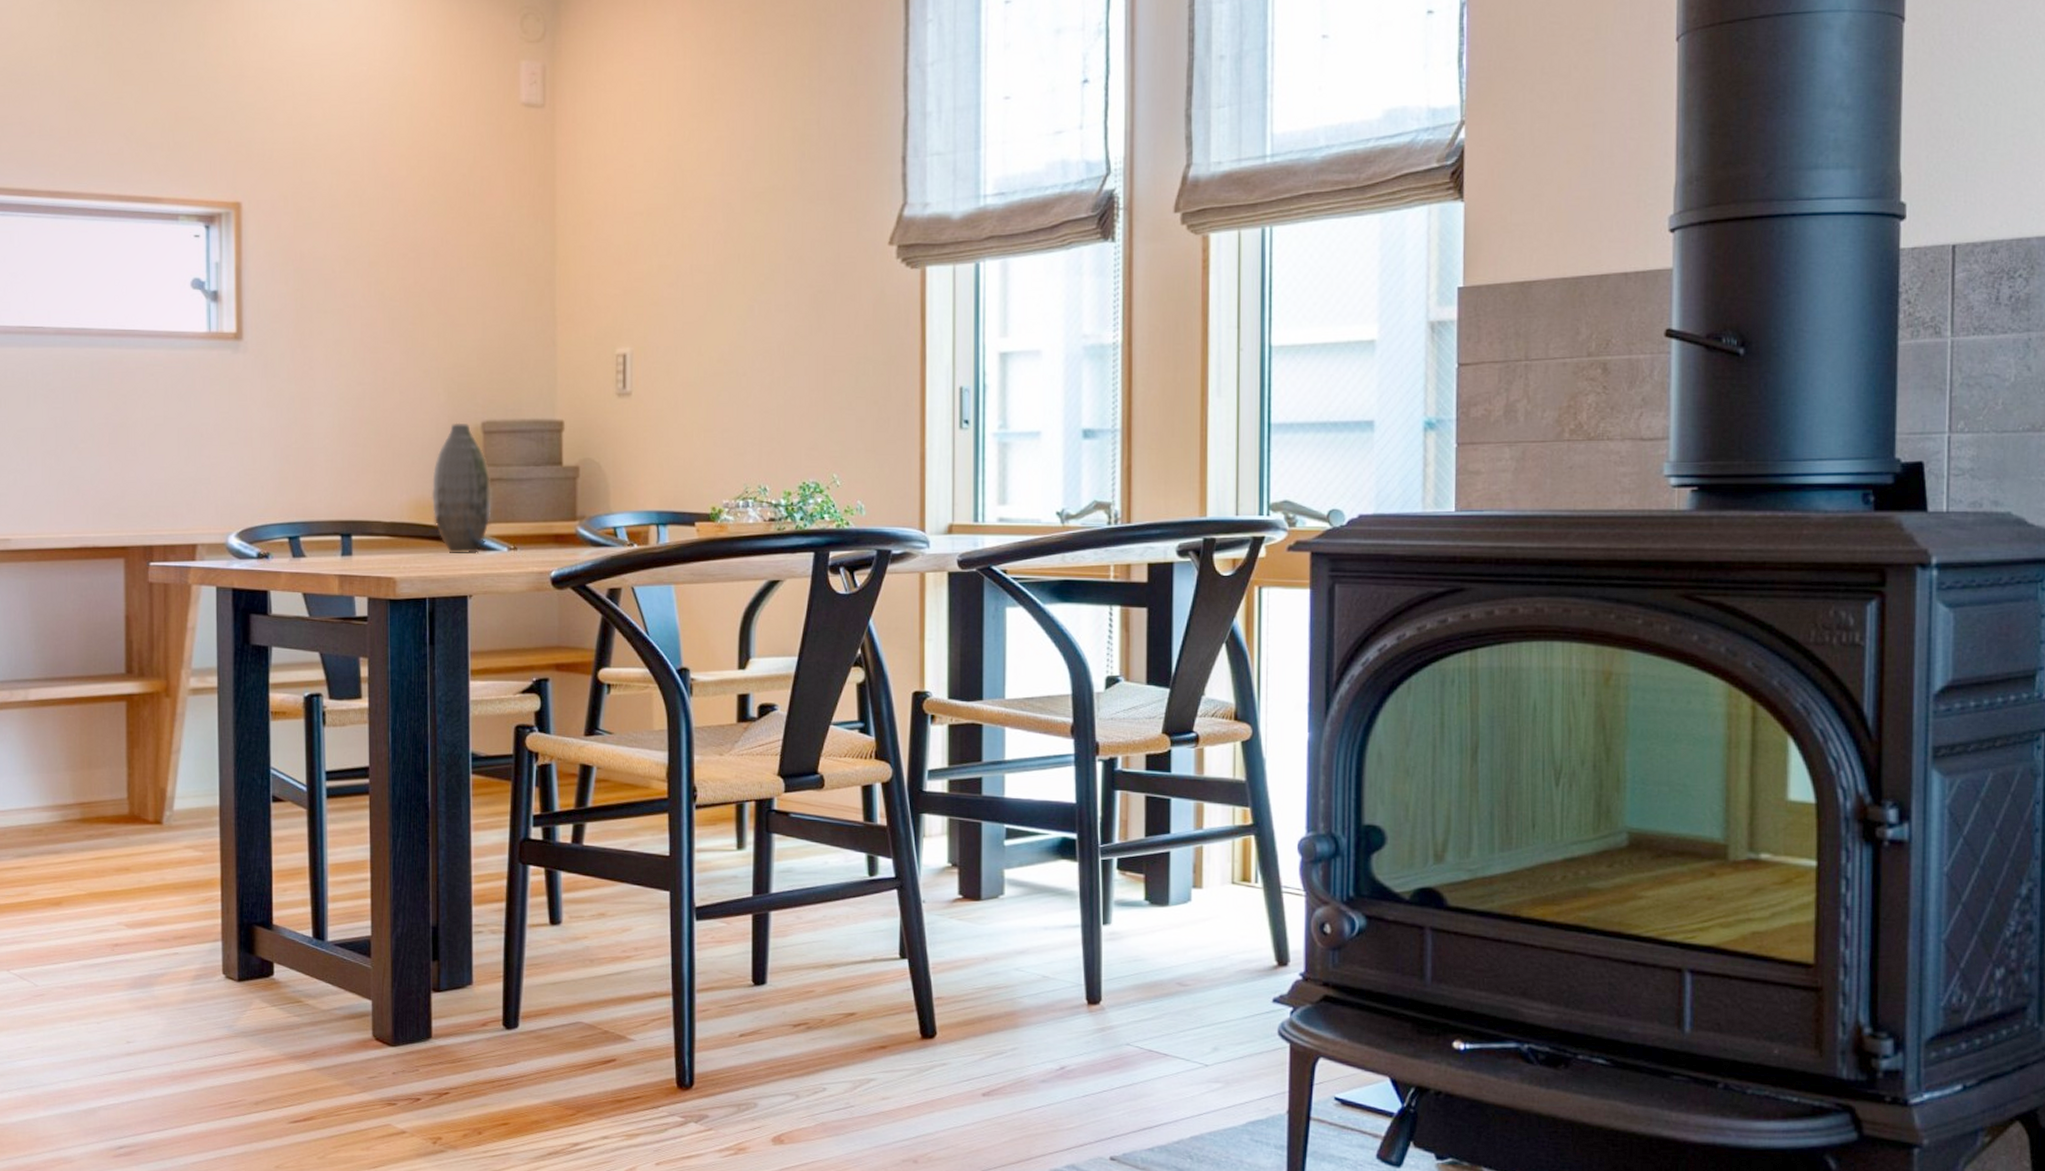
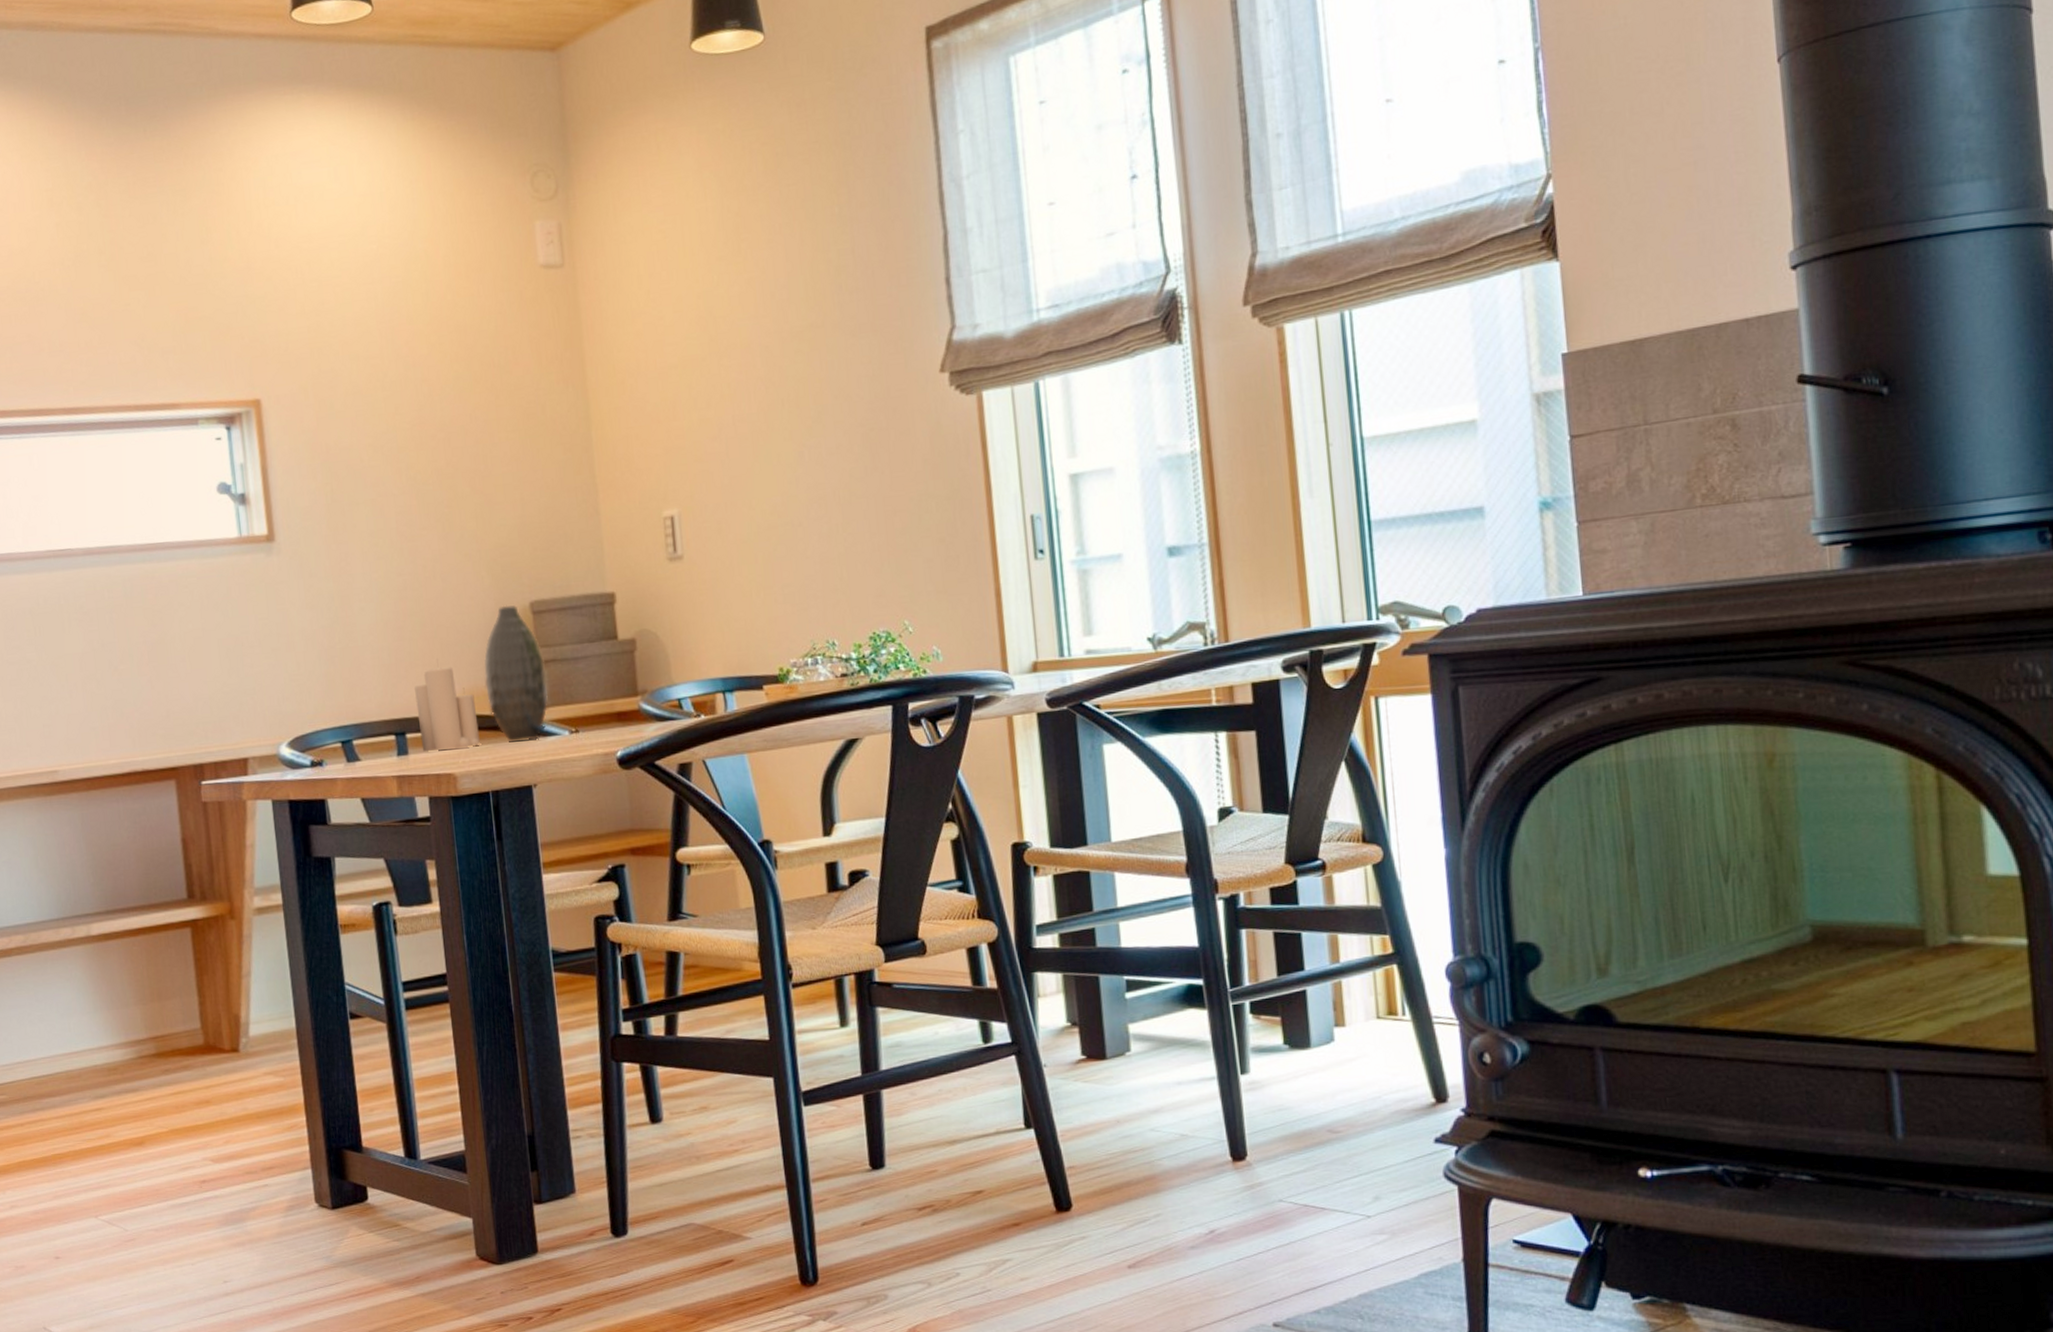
candle: none [364,467,422,554] -> present [414,659,480,751]

